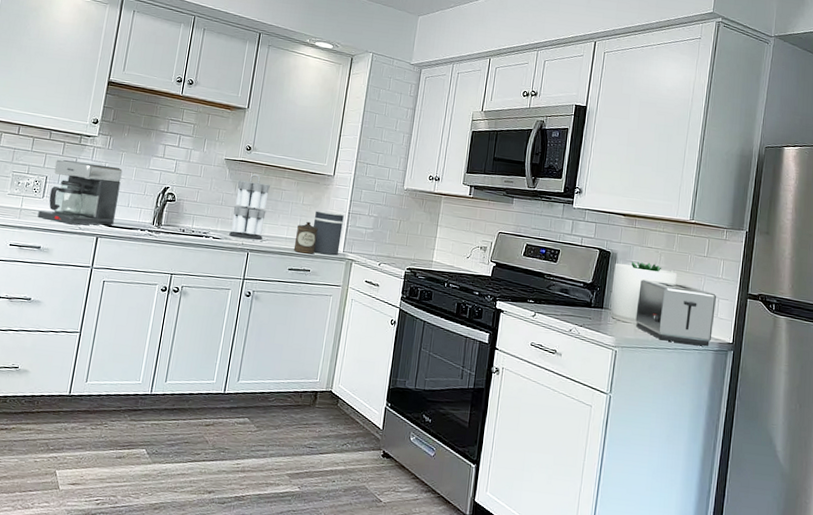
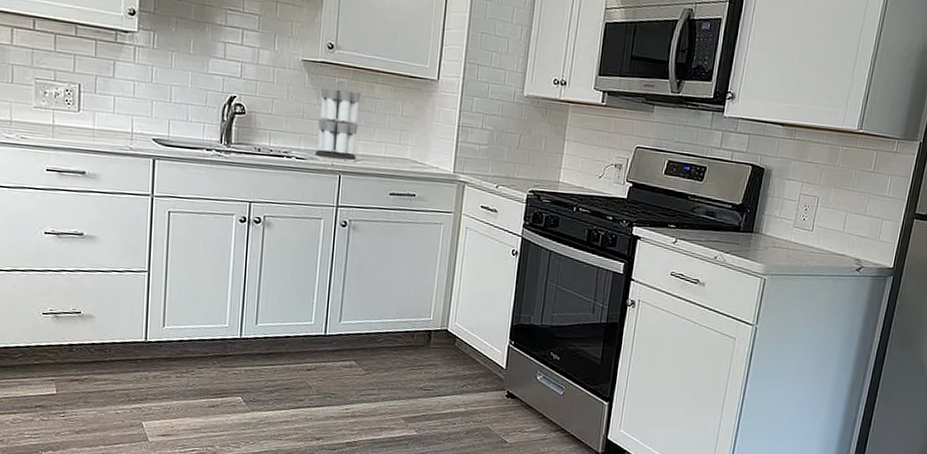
coffee maker: present [37,159,123,226] -> none [76,62,175,145]
canister: present [293,221,318,254] -> none [394,136,422,176]
cylinder: present [313,210,344,255] -> none [416,123,453,177]
planter: present [610,261,678,324] -> none [761,178,839,250]
toaster: present [635,278,716,347] -> none [788,198,880,273]

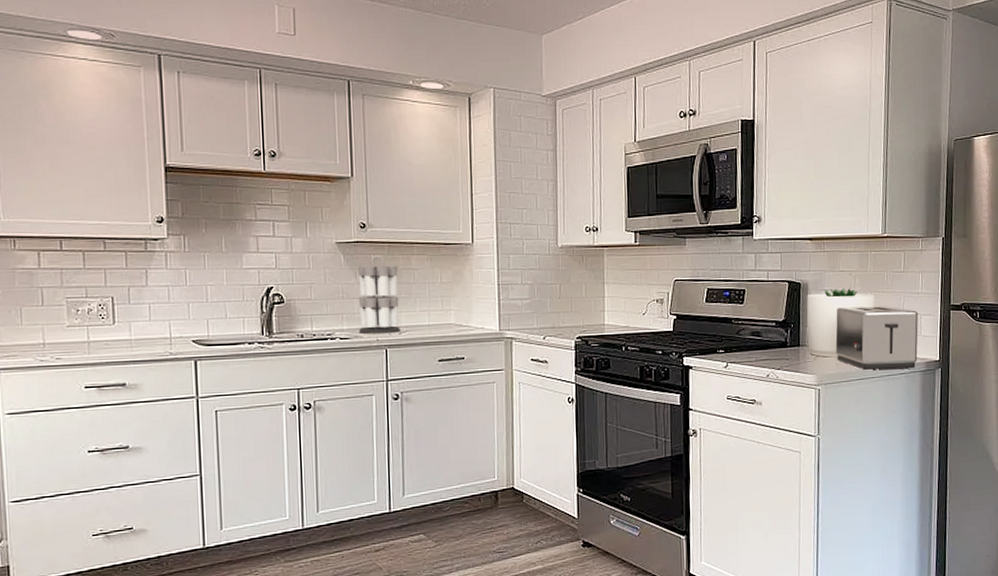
planter: none [761,178,839,250] -> present [806,288,875,358]
toaster: none [788,198,880,273] -> present [835,306,918,370]

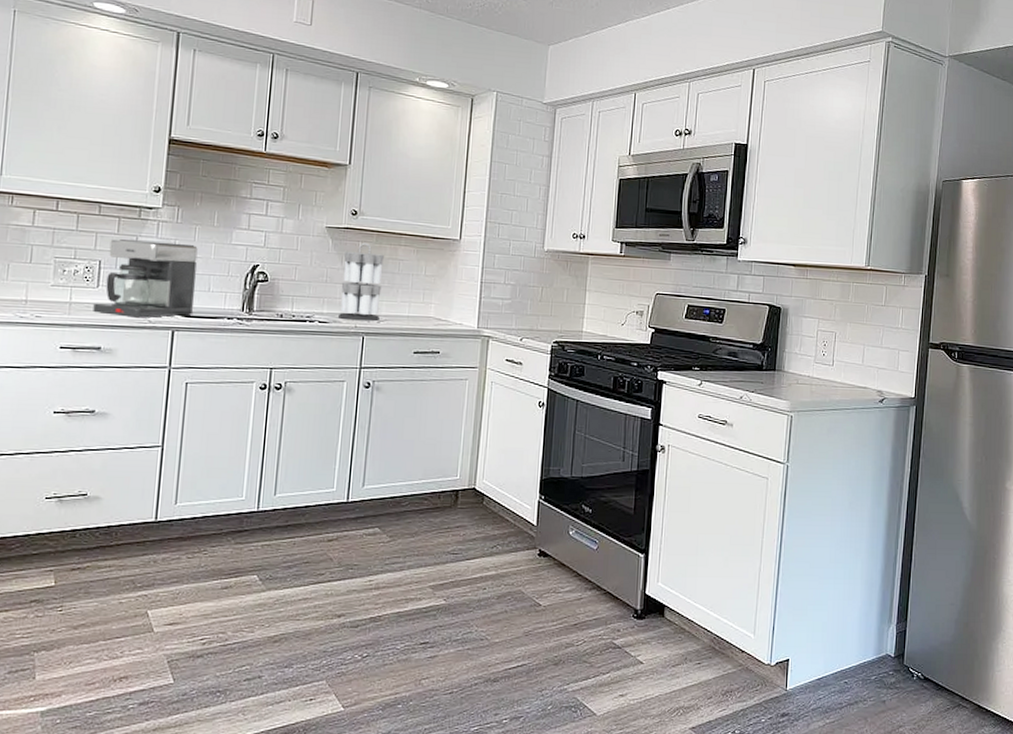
coffee maker: none [112,272,212,351] -> present [93,239,198,318]
planter: present [806,288,875,358] -> none [784,316,854,385]
toaster: present [835,306,918,370] -> none [811,334,896,404]

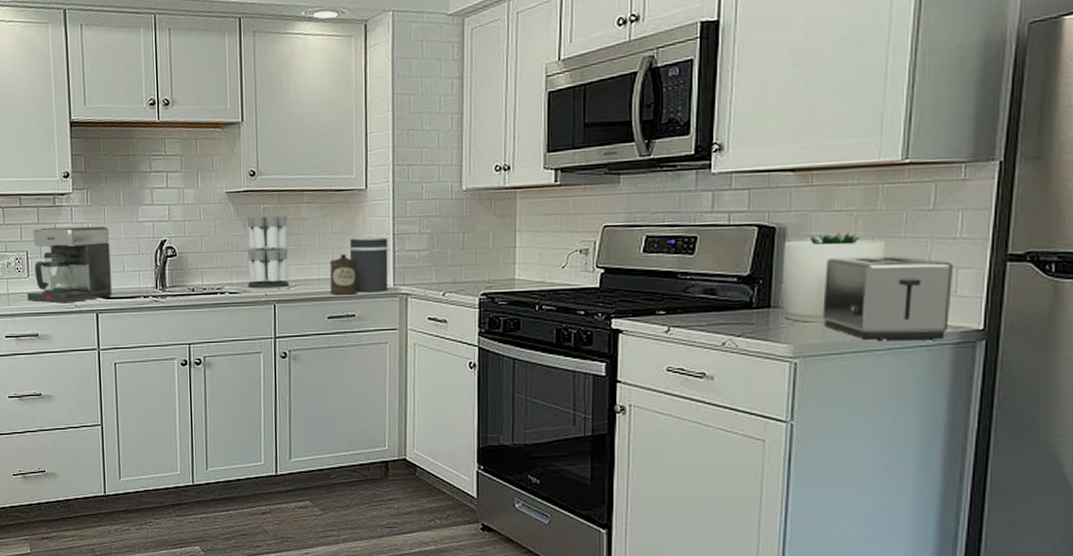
canister: none [418,295,446,333] -> present [329,253,358,295]
cylinder: none [439,281,476,333] -> present [349,236,389,293]
planter: none [784,316,854,385] -> present [781,233,886,323]
toaster: none [811,334,896,404] -> present [823,256,953,340]

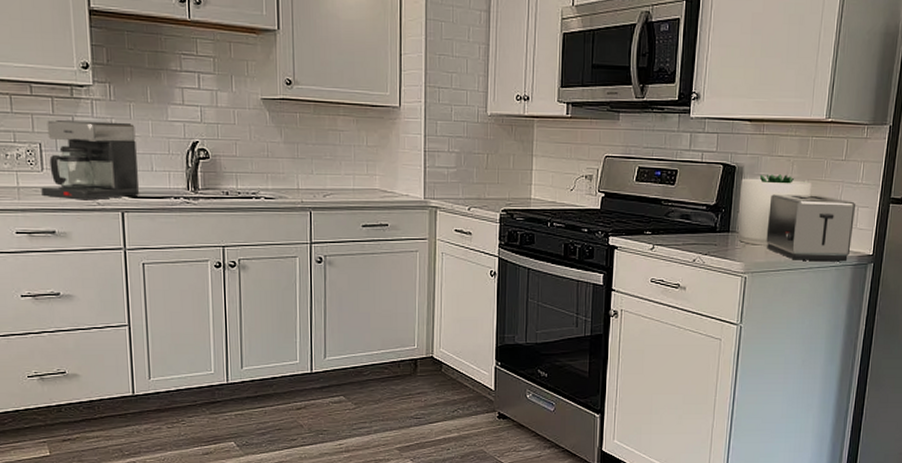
spice rack: present [247,204,289,289] -> none [283,113,325,196]
canister: present [329,253,358,295] -> none [364,166,391,205]
cylinder: present [349,236,389,293] -> none [383,151,420,204]

